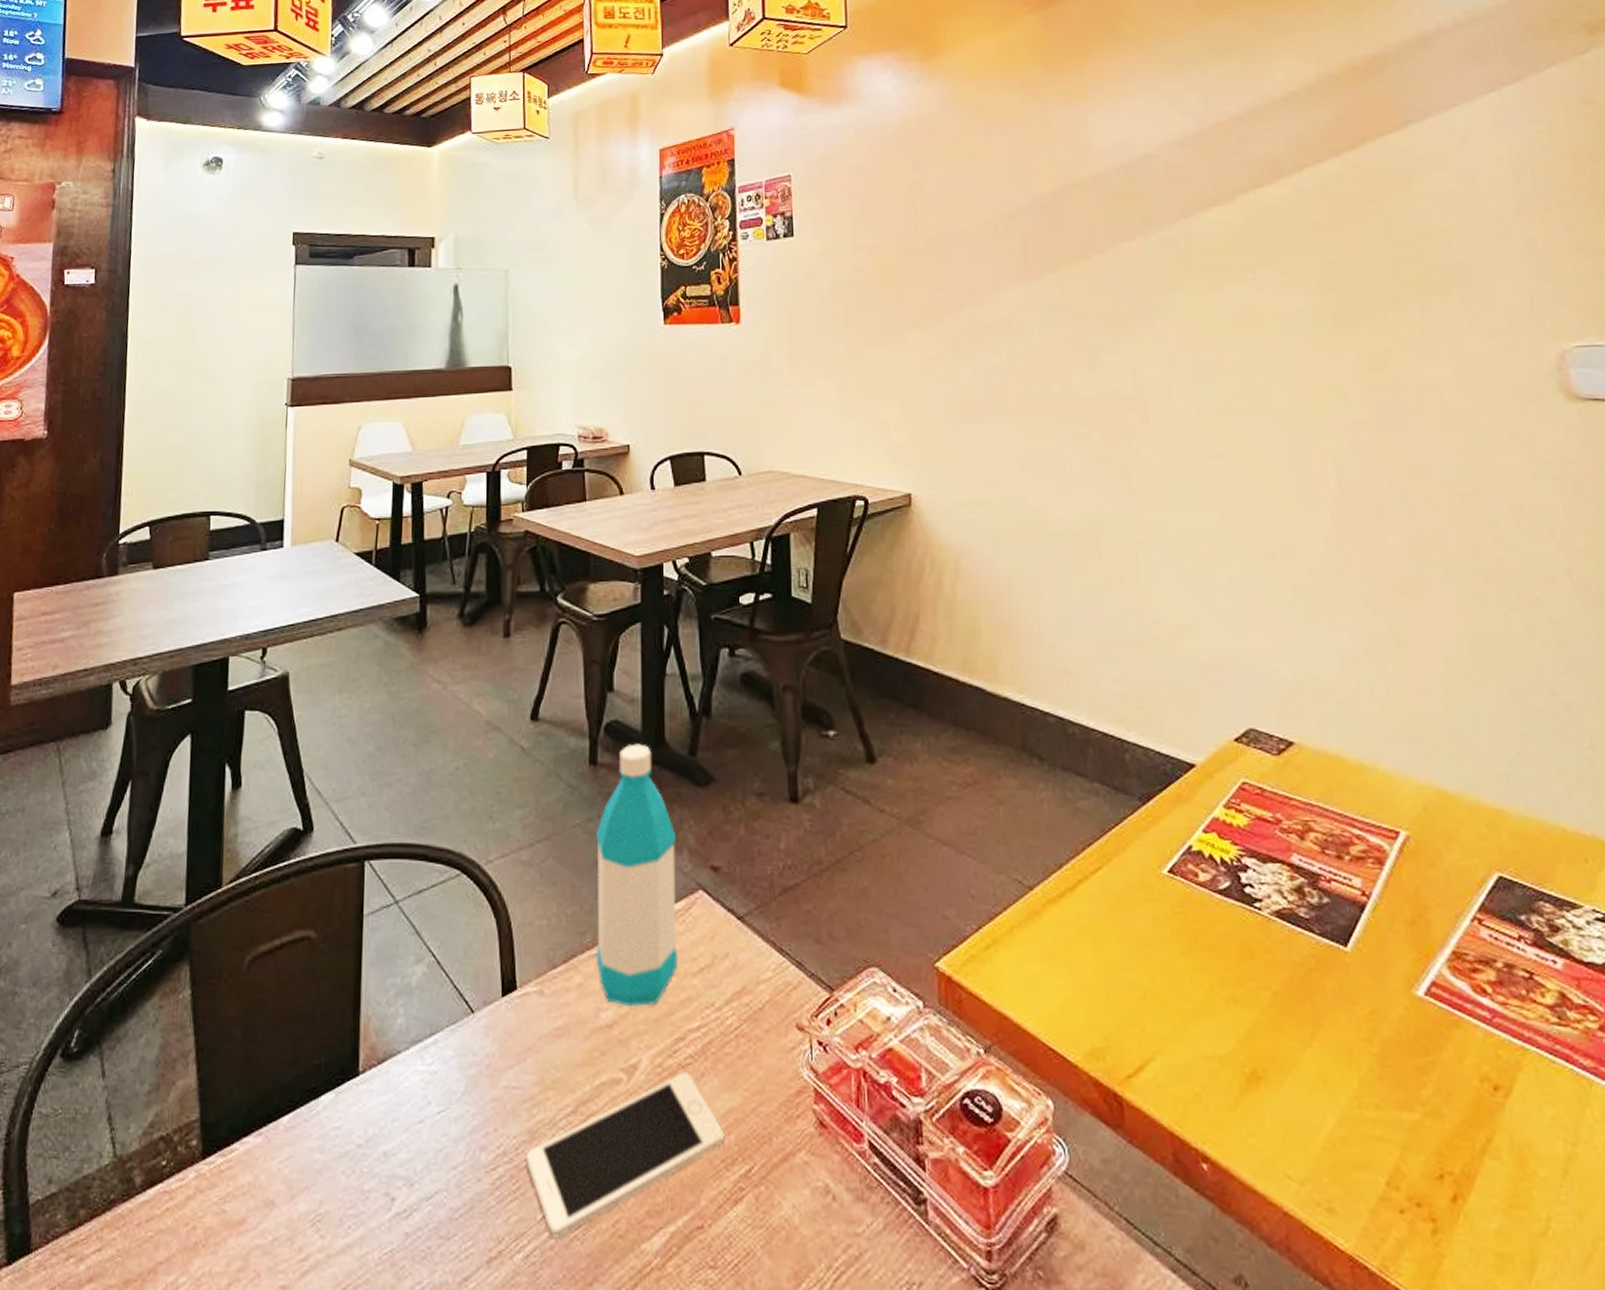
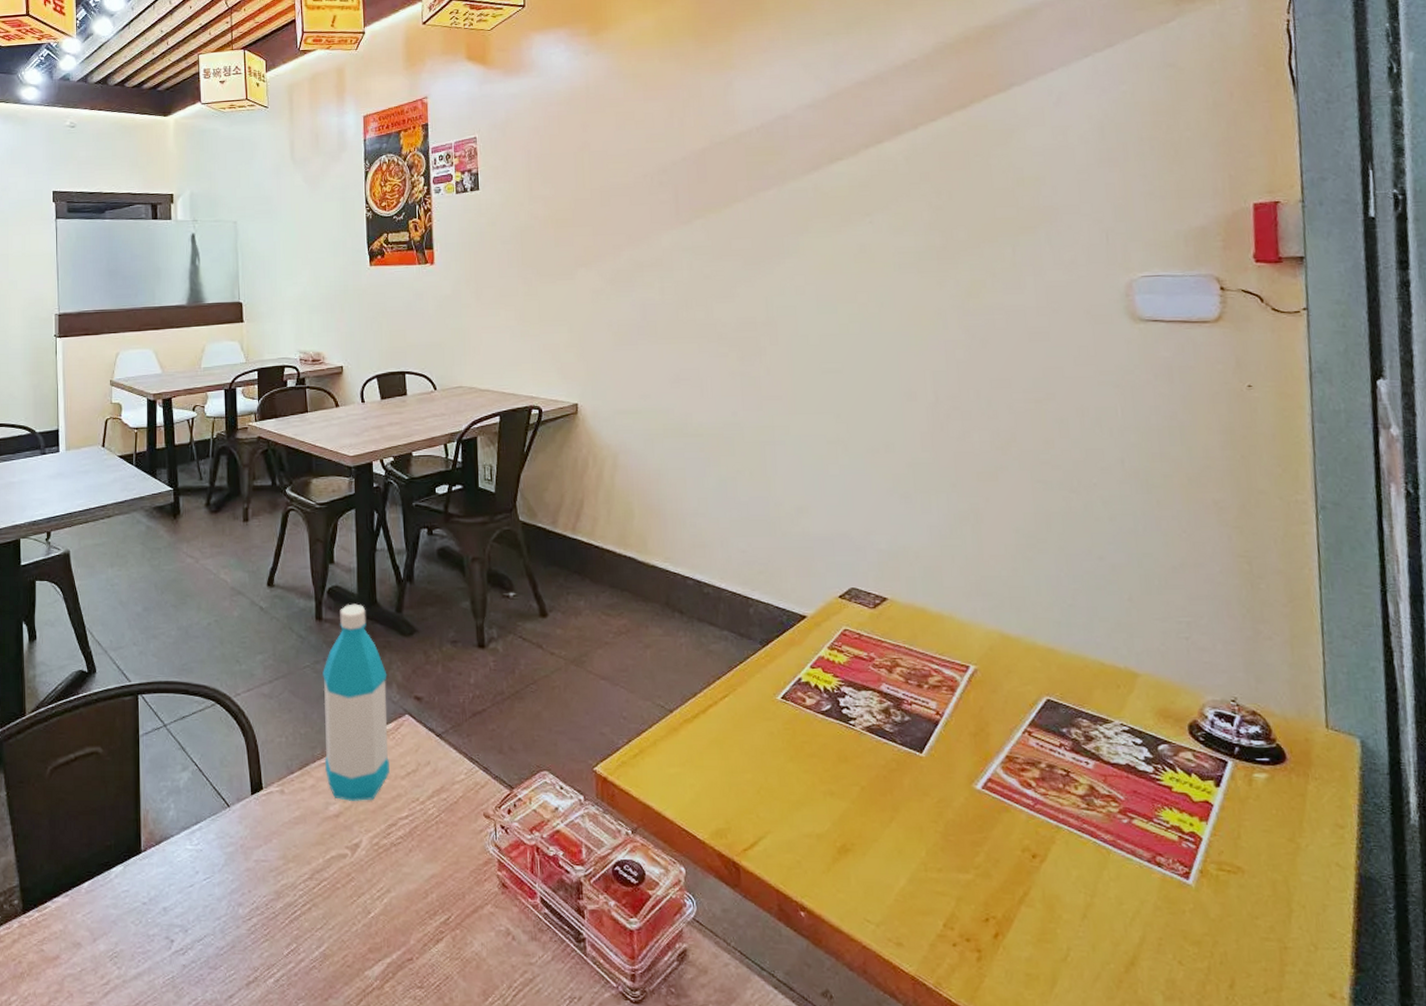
cell phone: present [526,1072,725,1239] -> none [274,849,428,968]

